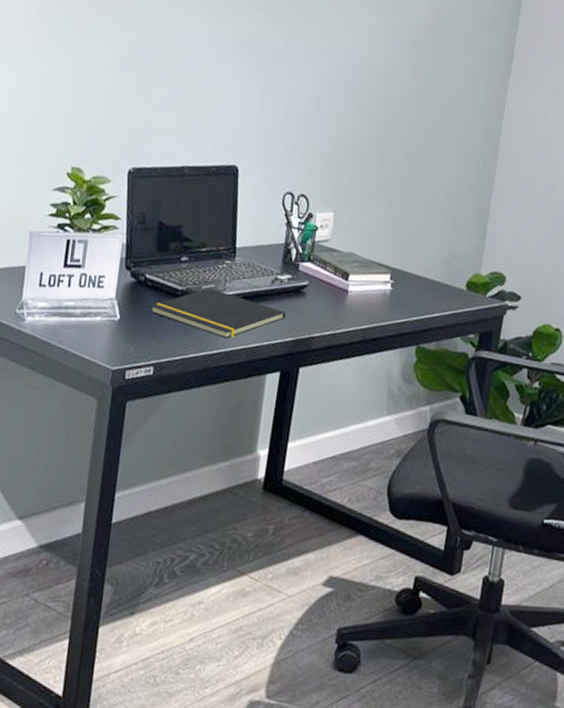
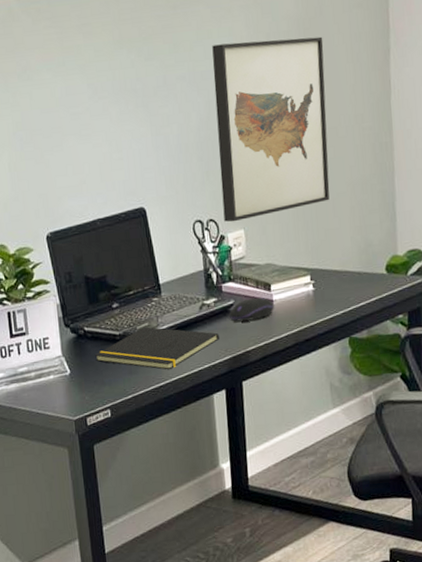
computer mouse: none [300,283,348,307] -> present [228,297,274,322]
wall art: none [316,25,449,205] -> present [212,36,330,222]

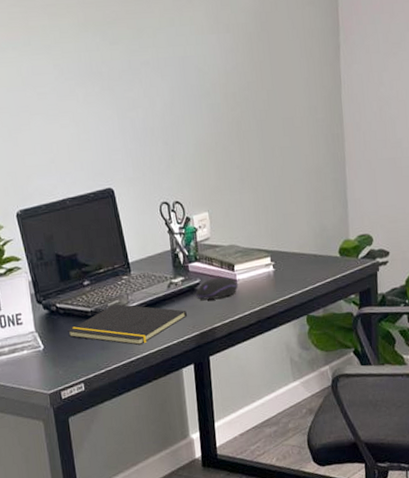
wall art: present [212,36,330,222] -> none [174,30,287,205]

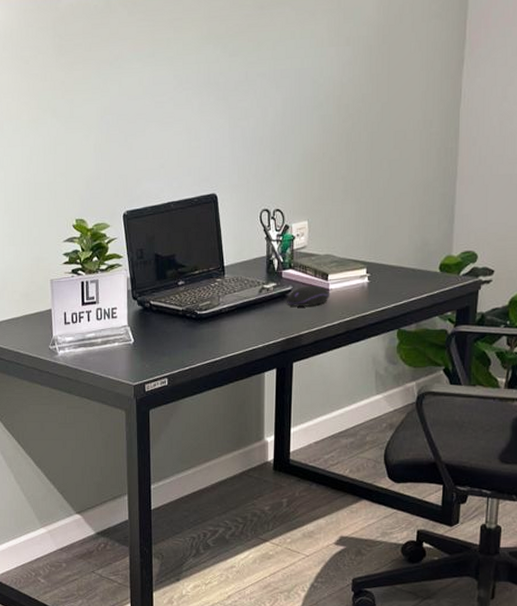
notepad: present [68,304,187,346] -> none [158,305,275,347]

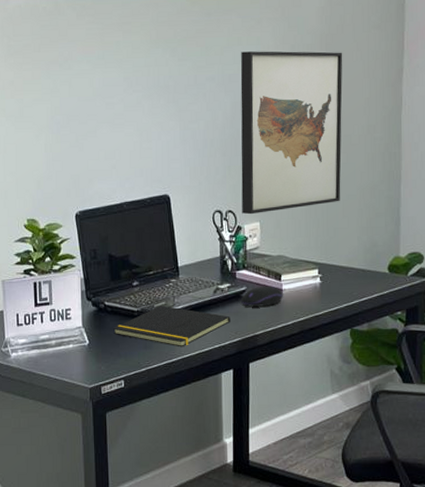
notepad: none [158,305,275,347] -> present [113,305,230,347]
wall art: none [290,43,400,213] -> present [240,51,343,215]

